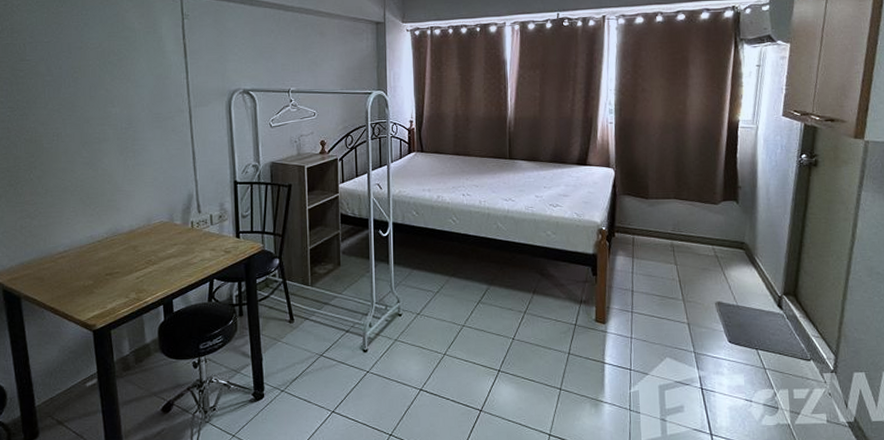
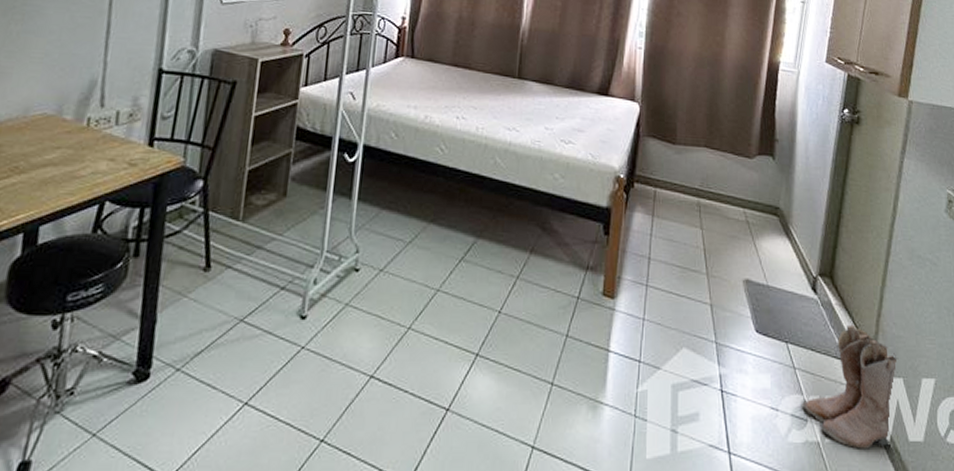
boots: none [773,332,860,429] -> present [802,324,899,449]

